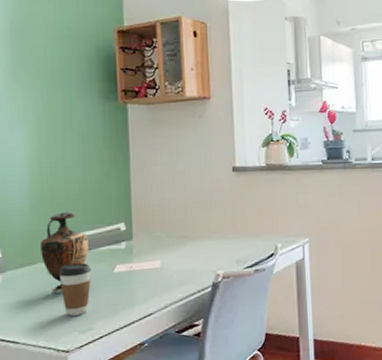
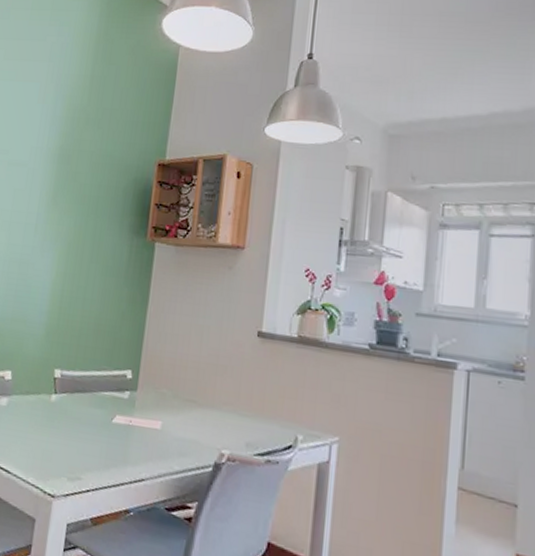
vase: present [39,211,89,294] -> none [46,345,94,430]
coffee cup: present [58,263,92,316] -> none [58,402,92,460]

